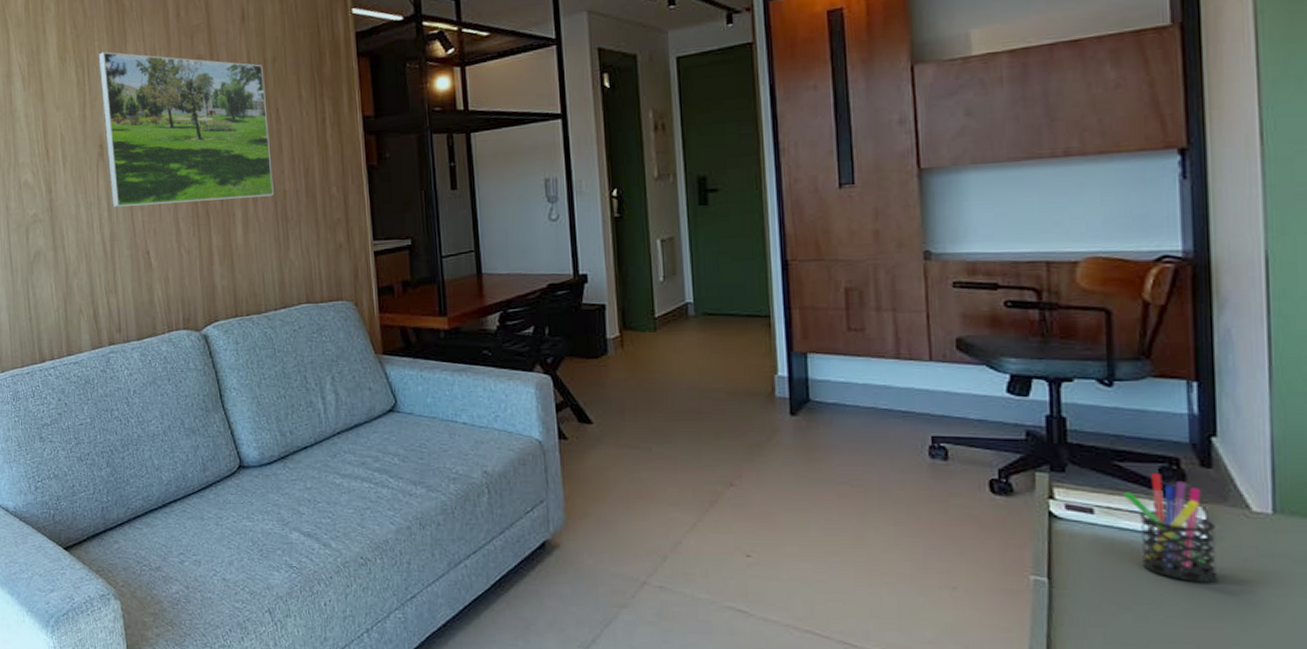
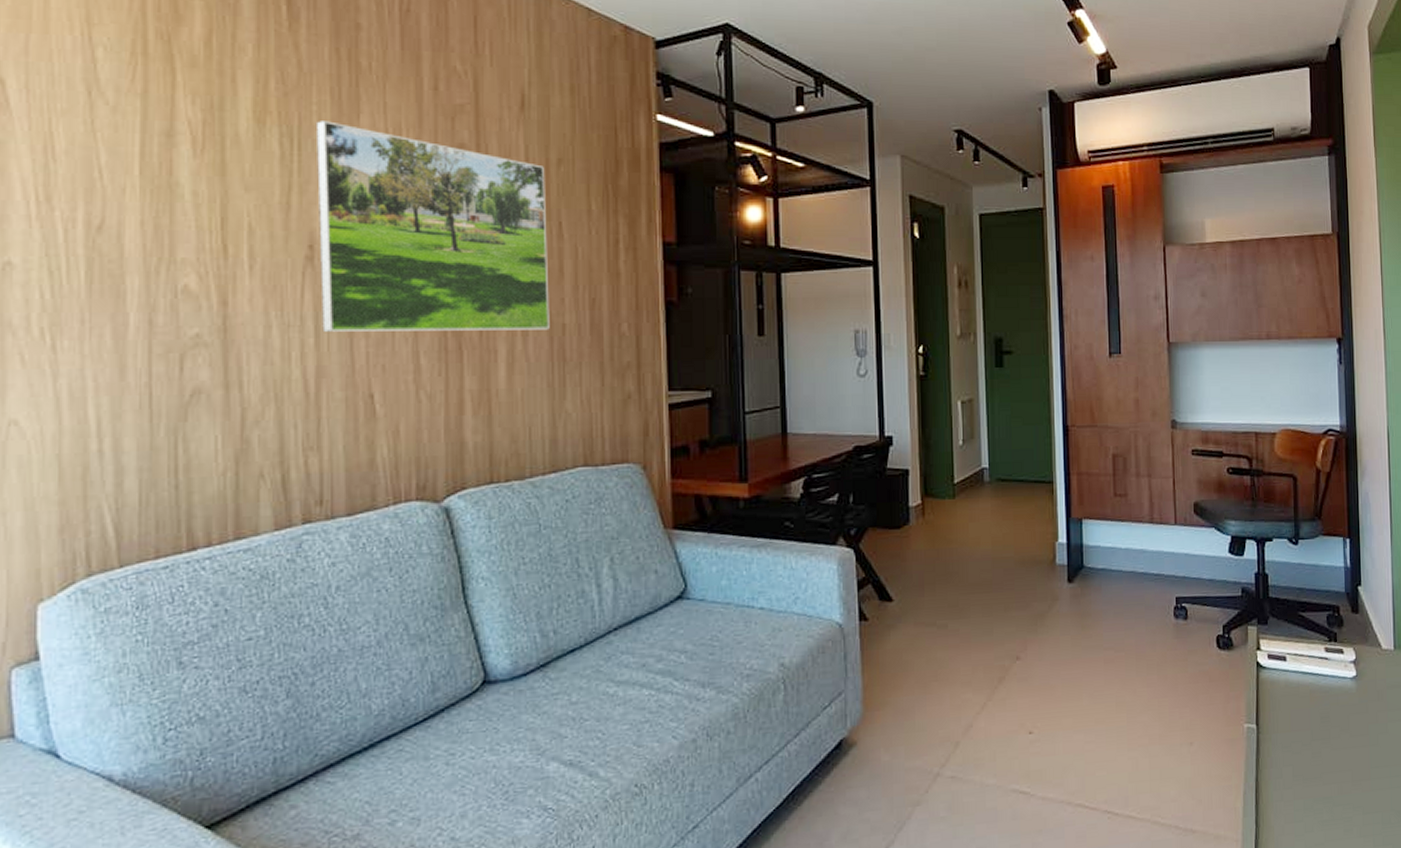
pen holder: present [1124,473,1219,583] -> none [1305,620,1363,716]

